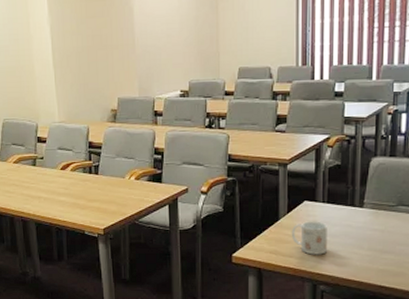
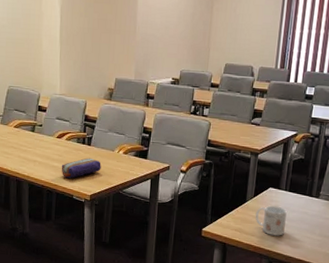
pencil case: none [68,188,112,213] -> present [61,158,101,179]

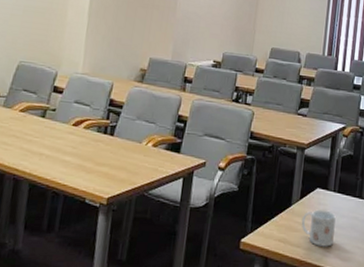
pencil case: present [61,158,101,179] -> none [74,151,125,177]

